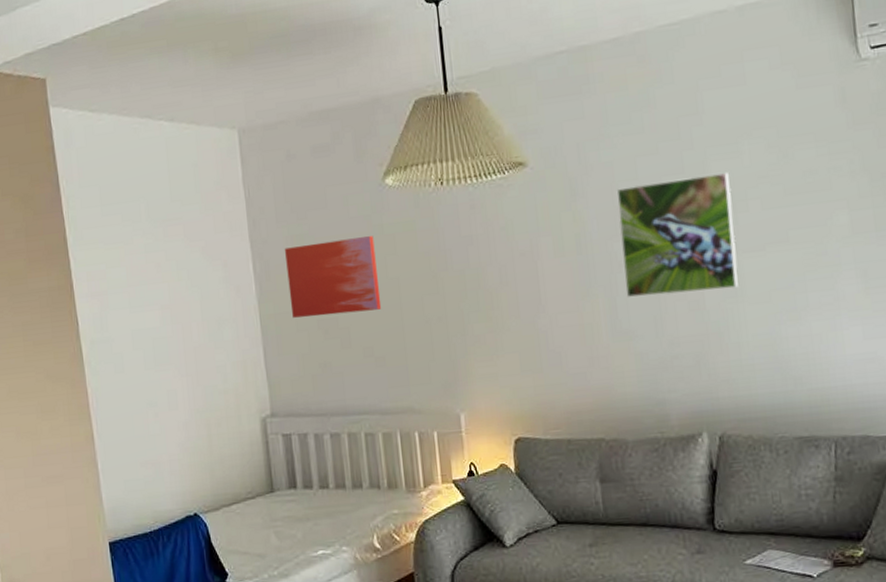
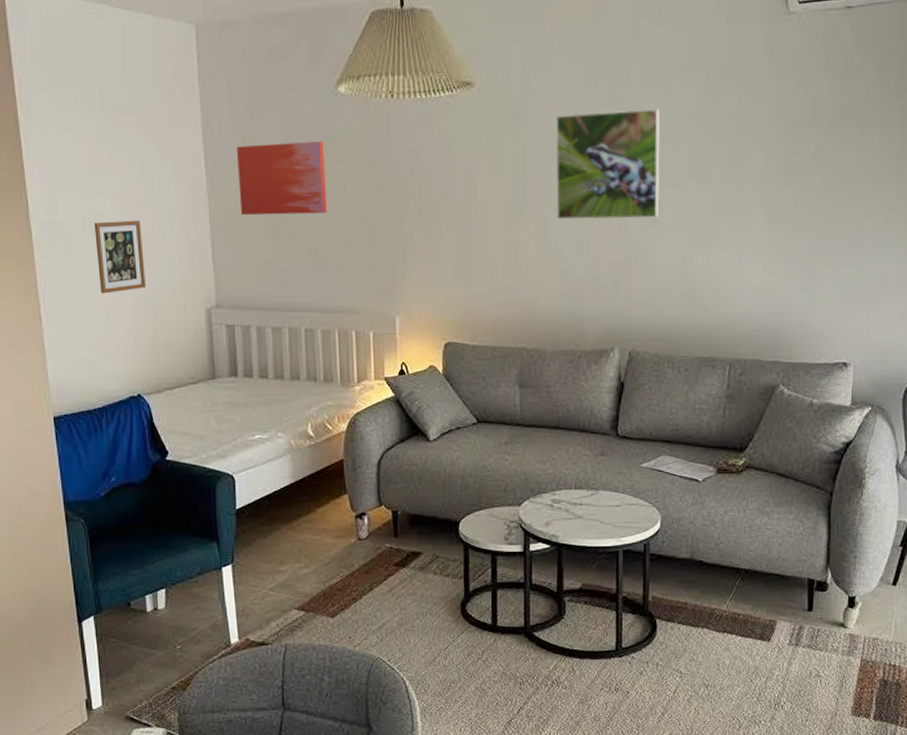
picture frame: none [144,331,198,410] -> present [94,220,146,294]

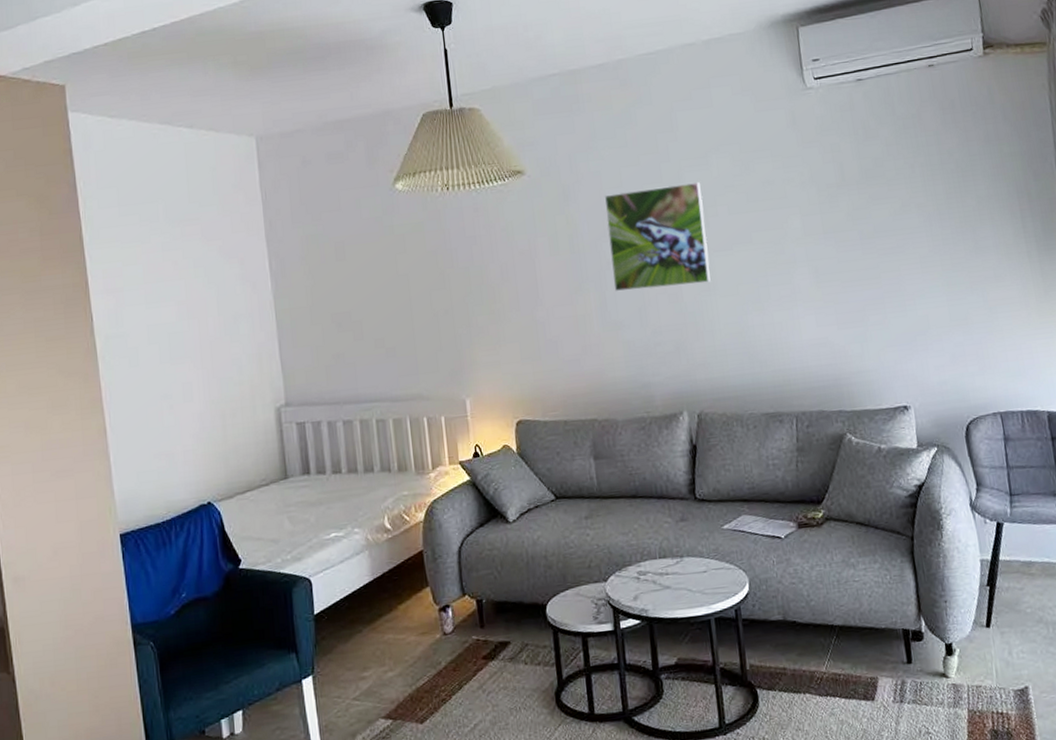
picture frame: present [94,220,146,294] -> none [160,326,214,402]
wall art: present [237,141,328,215] -> none [300,236,392,312]

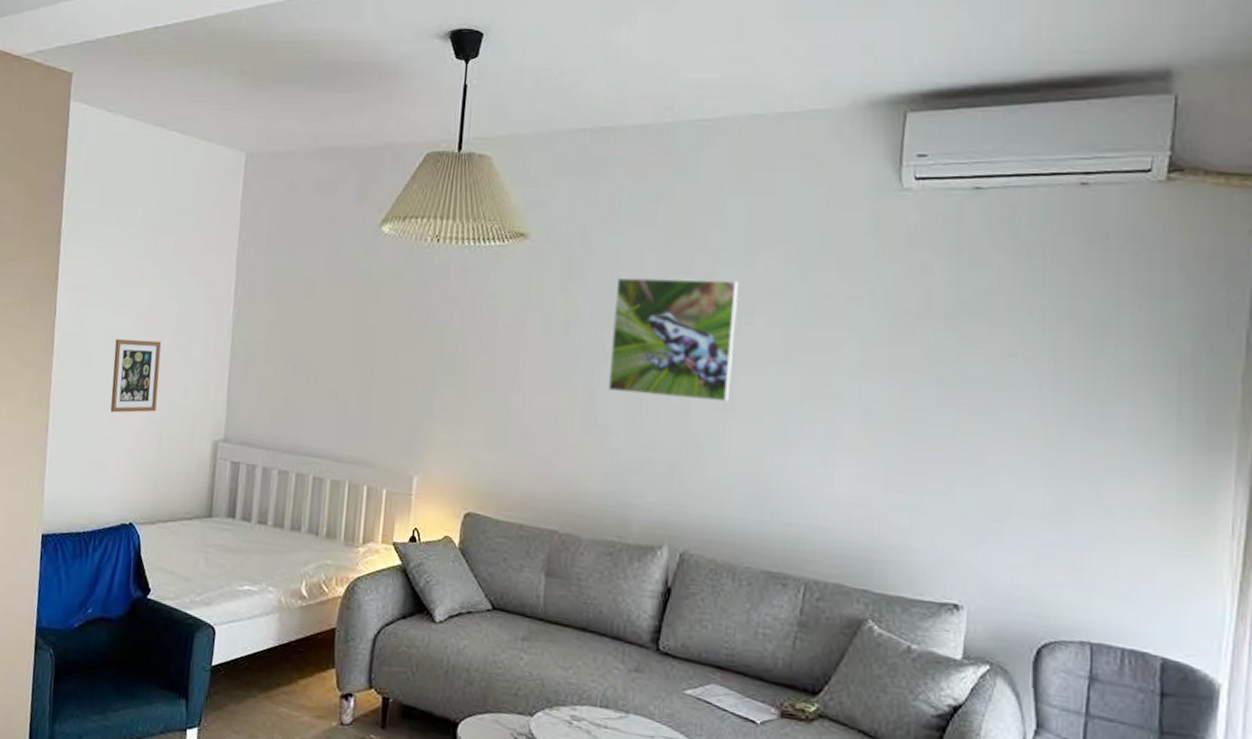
picture frame: none [160,326,214,402] -> present [110,338,162,413]

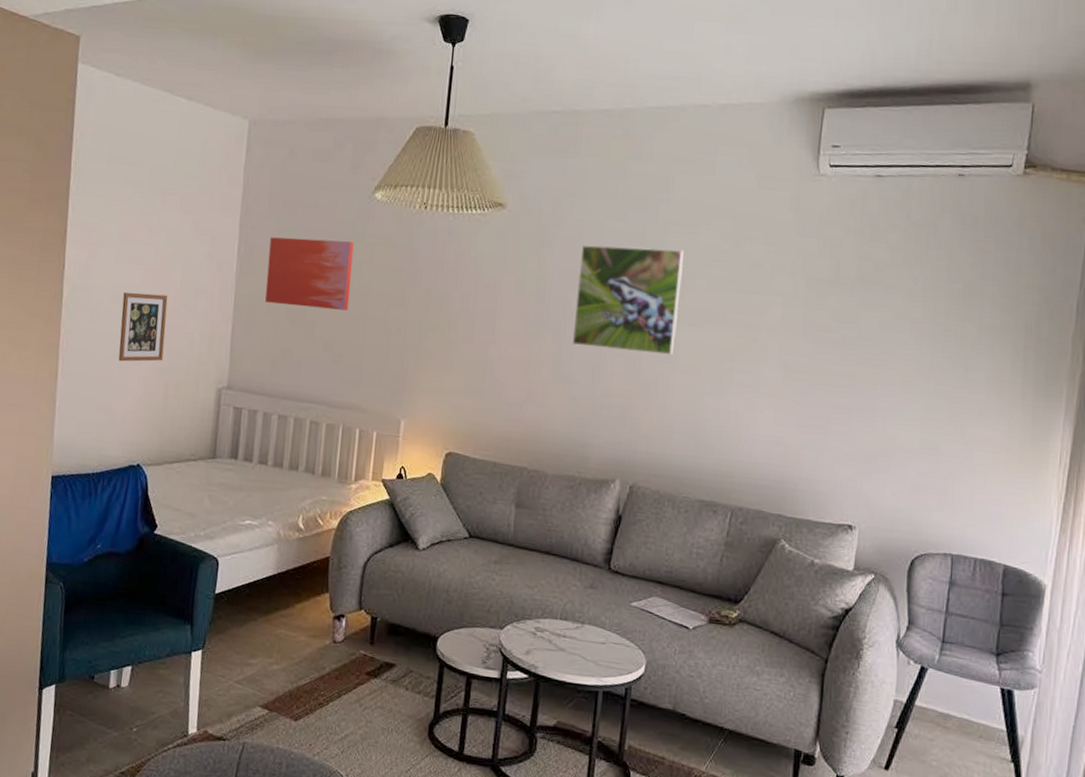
wall art: none [264,277,360,355] -> present [265,237,354,311]

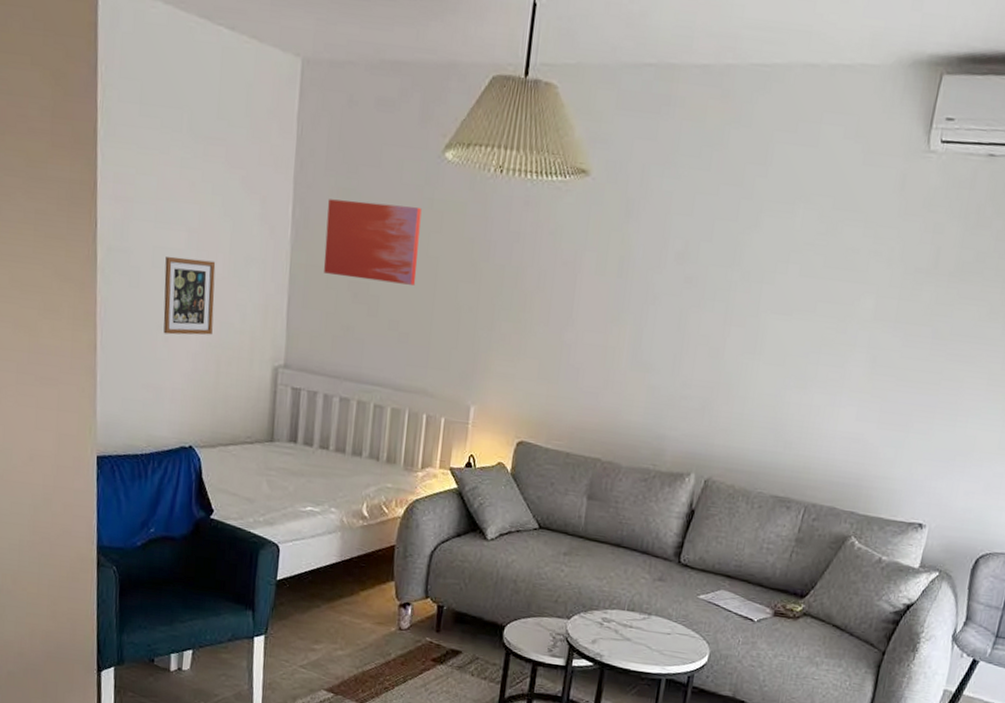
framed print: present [572,244,684,355] -> none [653,220,778,345]

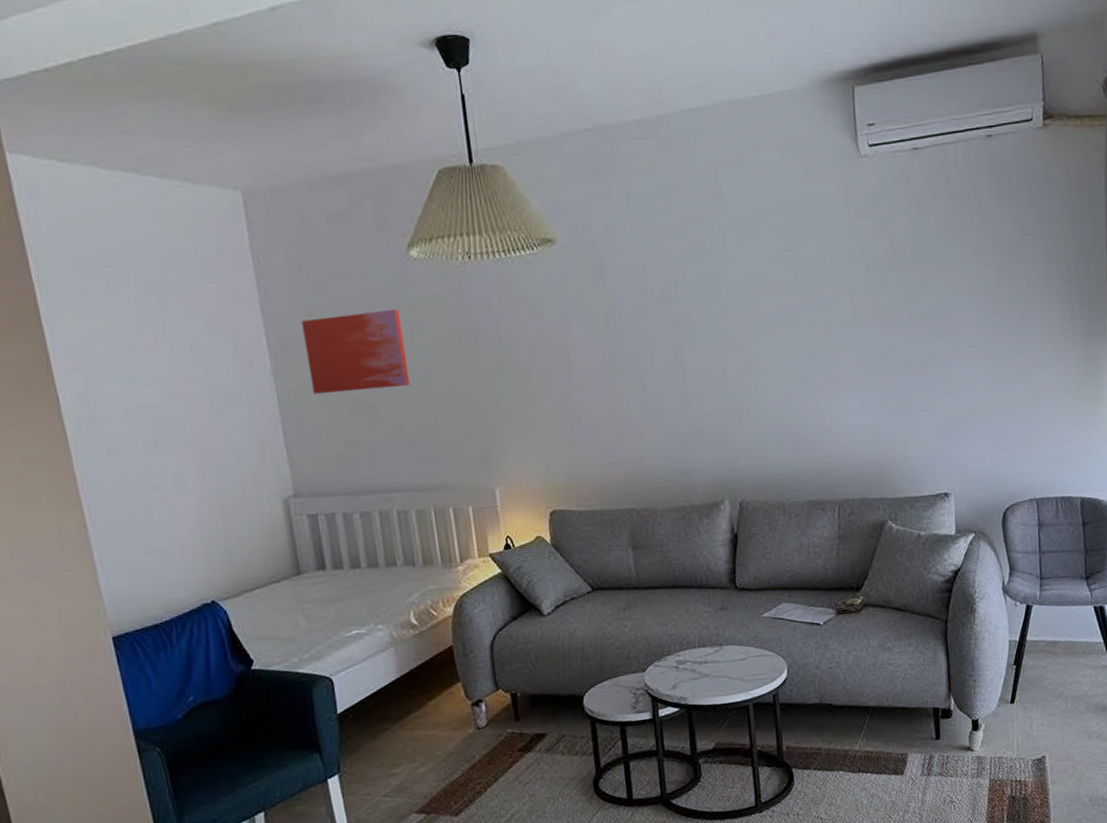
picture frame: present [163,256,216,336] -> none [142,408,210,494]

